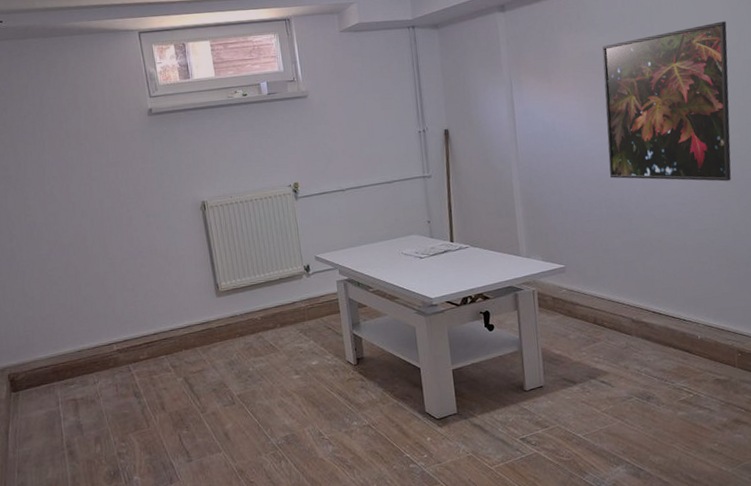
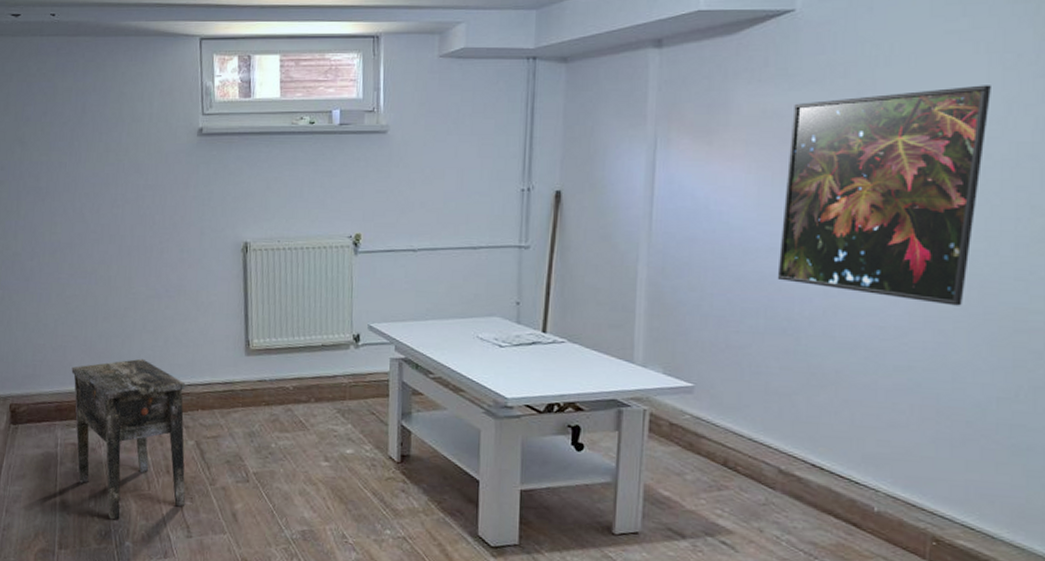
side table: none [62,314,183,460] -> present [71,358,186,520]

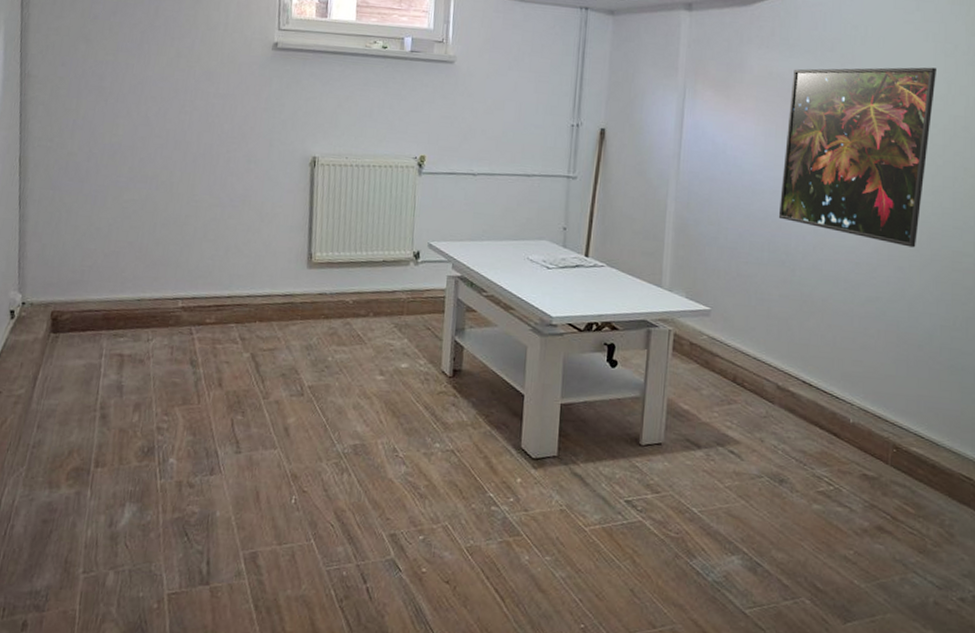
side table: present [71,358,186,520] -> none [122,267,245,436]

